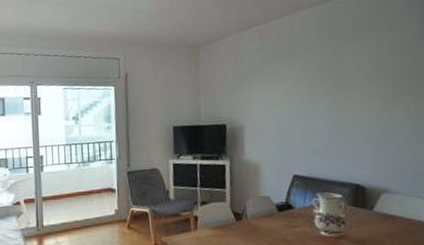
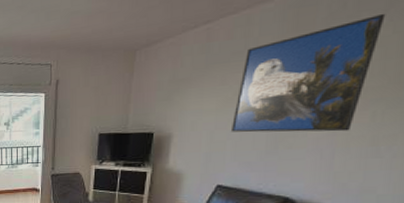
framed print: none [295,22,395,123] -> present [230,13,386,133]

